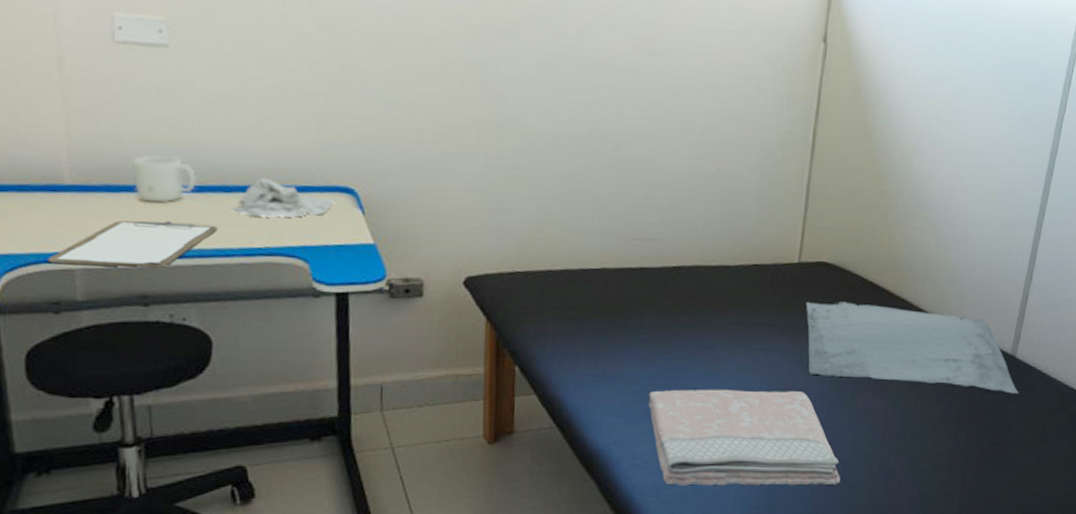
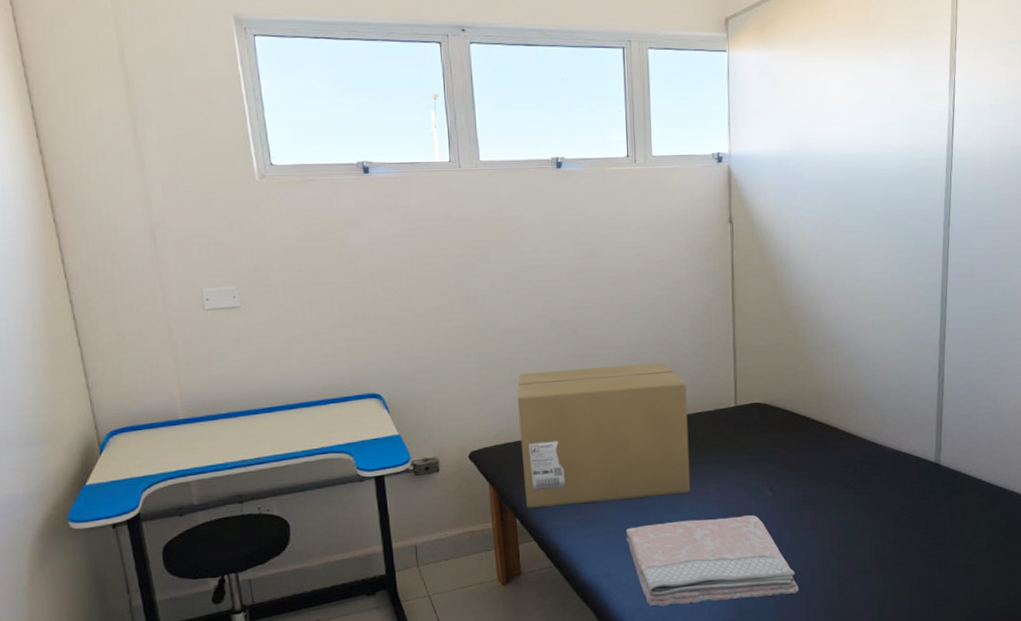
clipboard: present [48,220,218,268] -> none [172,435,286,479]
mug: present [130,154,198,203] -> none [222,388,269,424]
tissue: present [229,177,335,218] -> none [293,394,367,426]
box: none [530,187,745,358] -> present [517,361,691,508]
towel: present [805,301,1019,394] -> none [746,434,948,500]

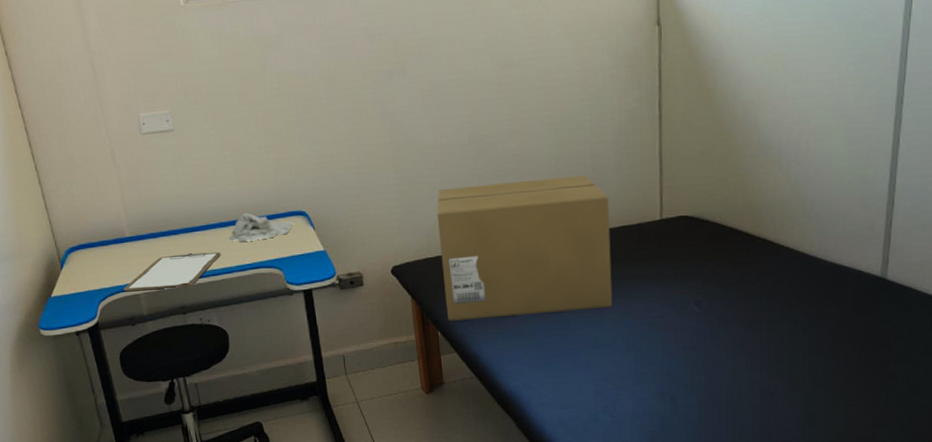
clipboard: none [172,435,286,479] -> present [123,252,221,292]
tissue: none [293,394,367,426] -> present [226,212,294,243]
towel: present [625,515,798,606] -> none [546,330,724,418]

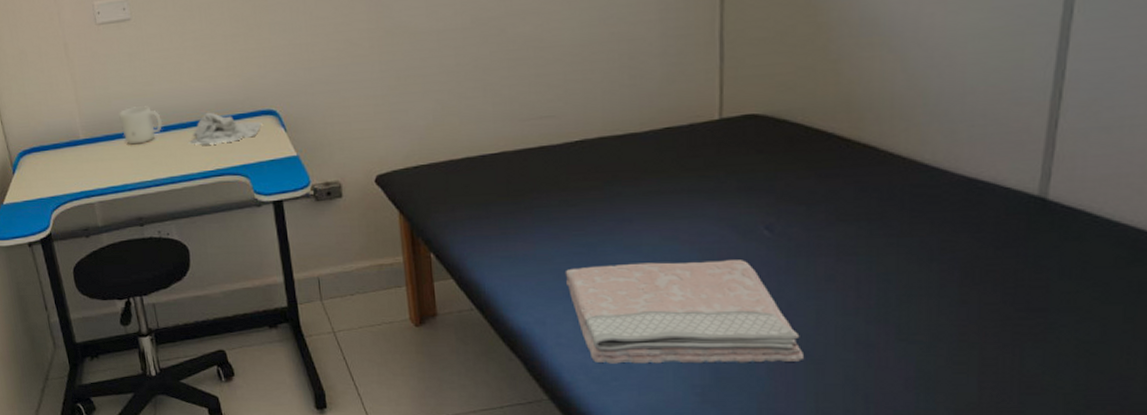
clipboard: present [123,252,221,292] -> none [77,156,181,200]
mug: none [162,207,204,242] -> present [118,106,163,145]
box: present [436,174,613,321] -> none [430,63,653,241]
towel: none [546,330,724,418] -> present [565,260,803,364]

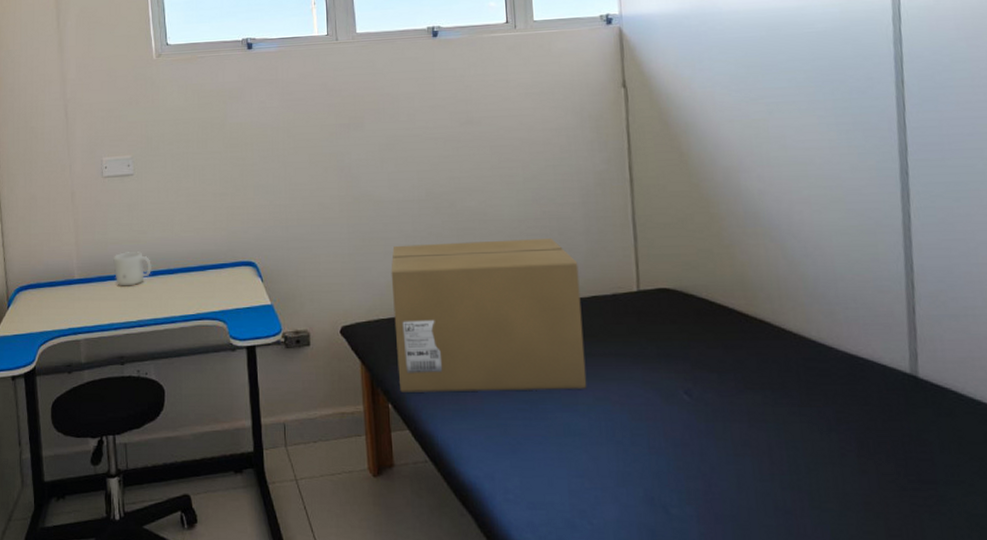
tissue: present [187,112,263,146] -> none [173,260,242,292]
box: none [430,63,653,241] -> present [391,237,587,392]
towel: present [565,260,803,364] -> none [510,421,730,526]

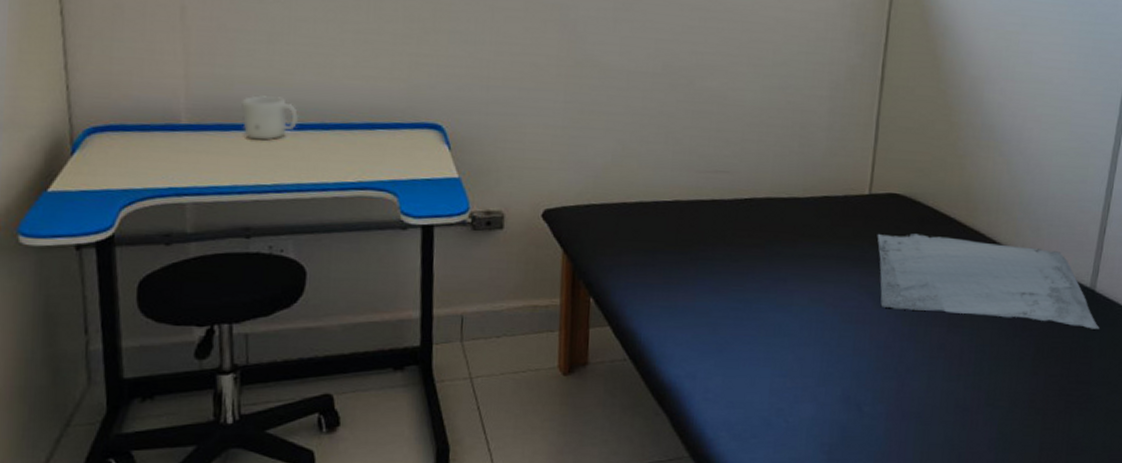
box: present [391,237,587,392] -> none [605,122,815,290]
towel: none [653,327,934,420] -> present [877,233,1099,330]

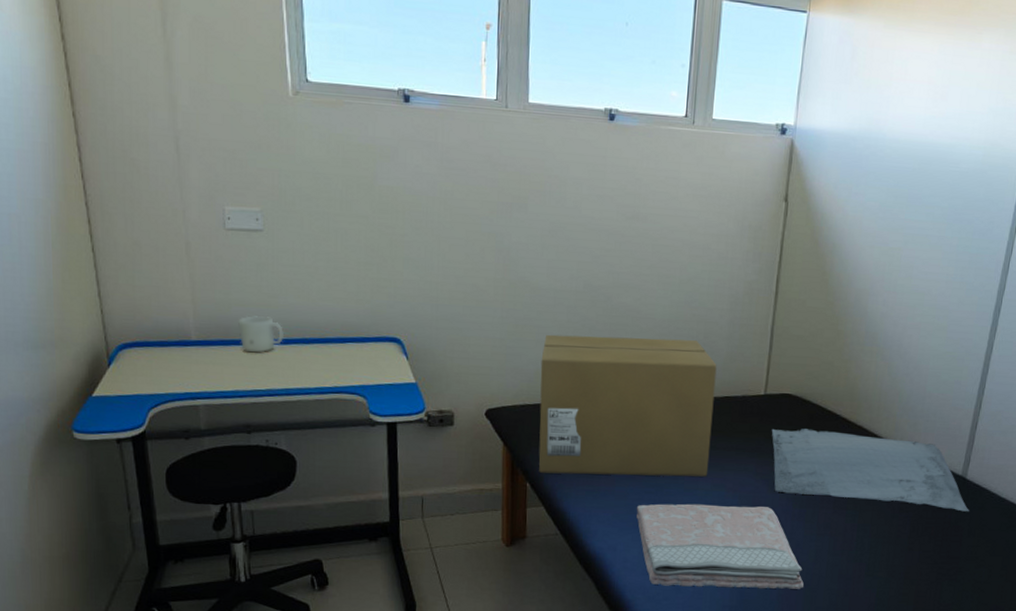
box: none [605,122,815,290] -> present [538,334,717,477]
towel: none [719,322,915,423] -> present [635,503,804,589]

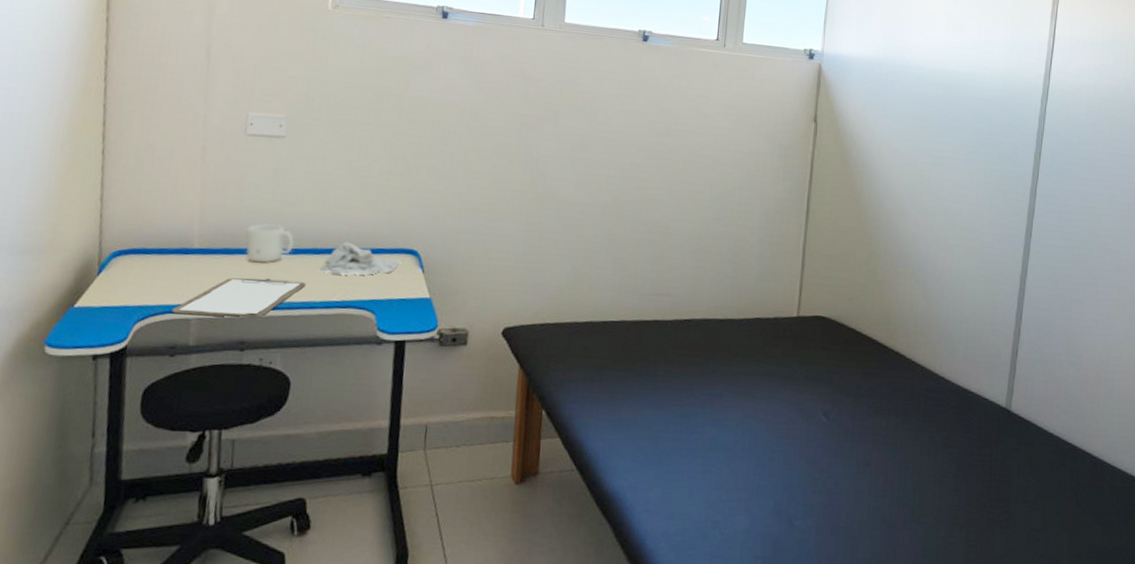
clipboard: none [181,366,299,404] -> present [172,277,306,318]
tissue: none [308,331,386,364] -> present [316,241,401,276]
box: present [538,334,717,477] -> none [556,249,748,406]
towel: present [635,503,804,589] -> none [660,436,844,537]
towel: present [771,428,969,512] -> none [805,353,1016,448]

